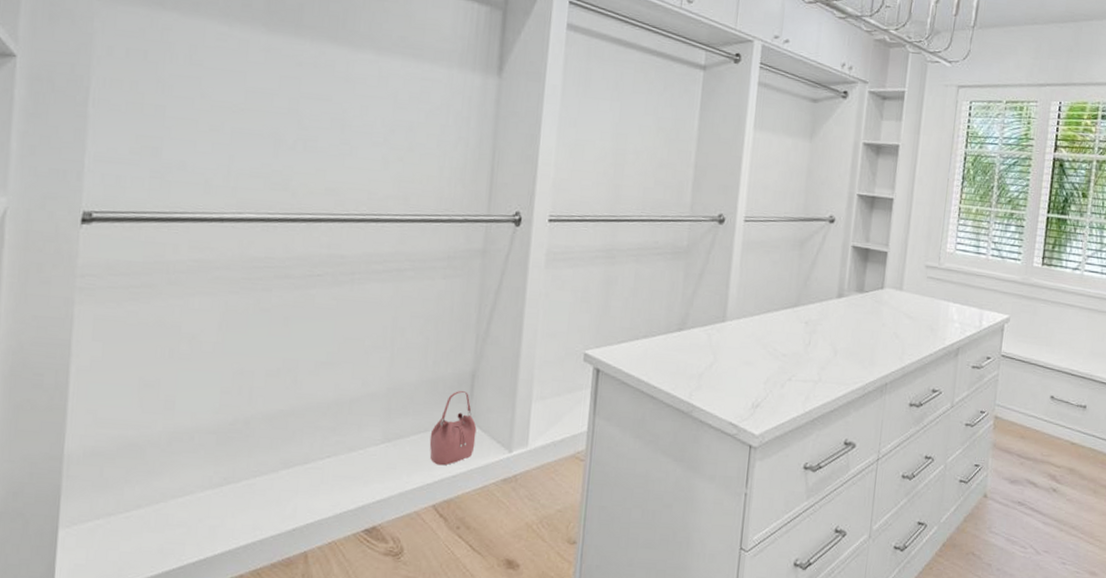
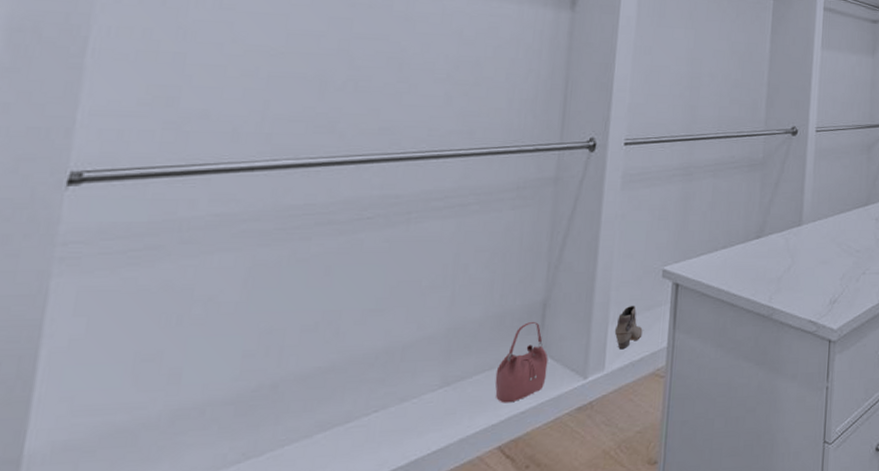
boot: none [537,385,564,429] -> present [614,305,643,350]

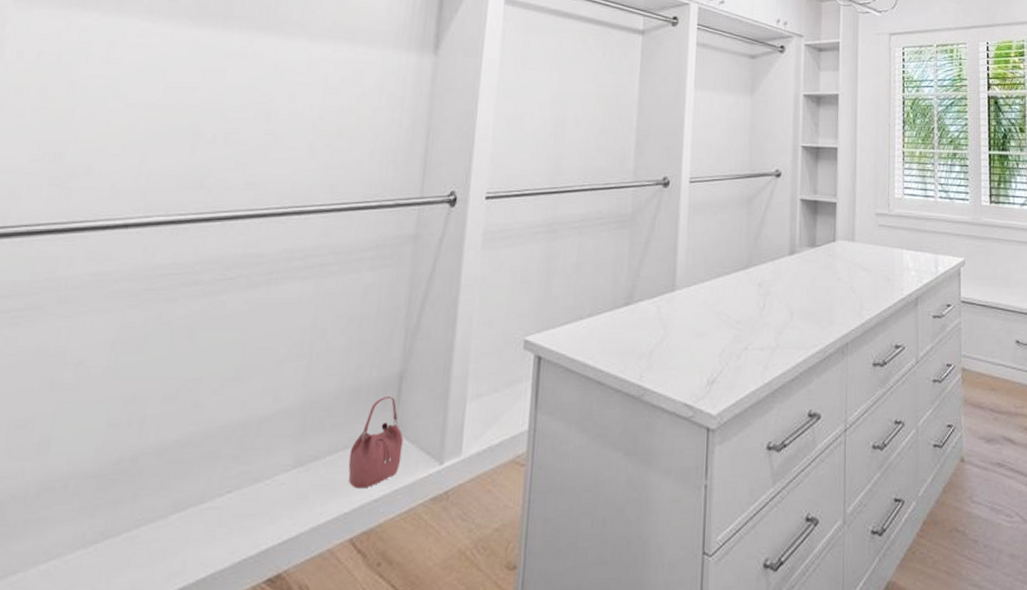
boot: present [614,305,643,350] -> none [472,380,503,432]

